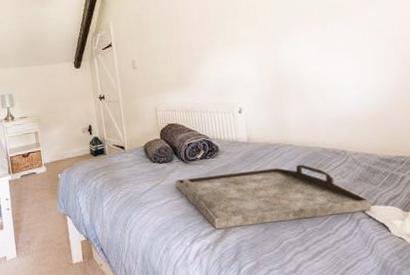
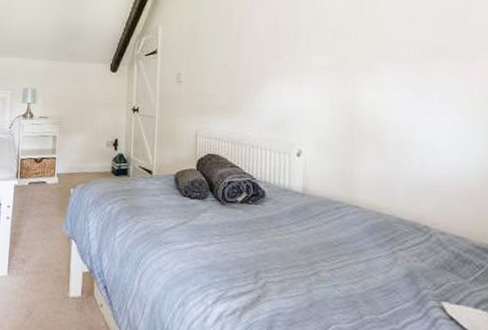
serving tray: present [175,164,372,229] -> none [206,222,456,311]

